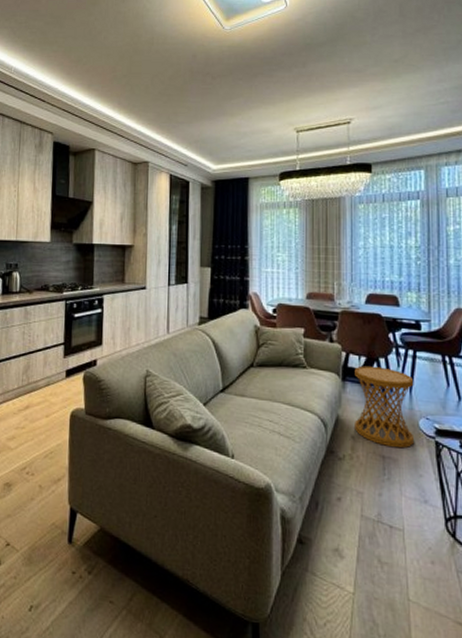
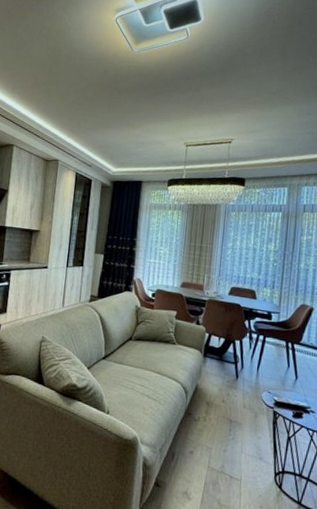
side table: present [354,366,415,449] -> none [210,345,262,415]

